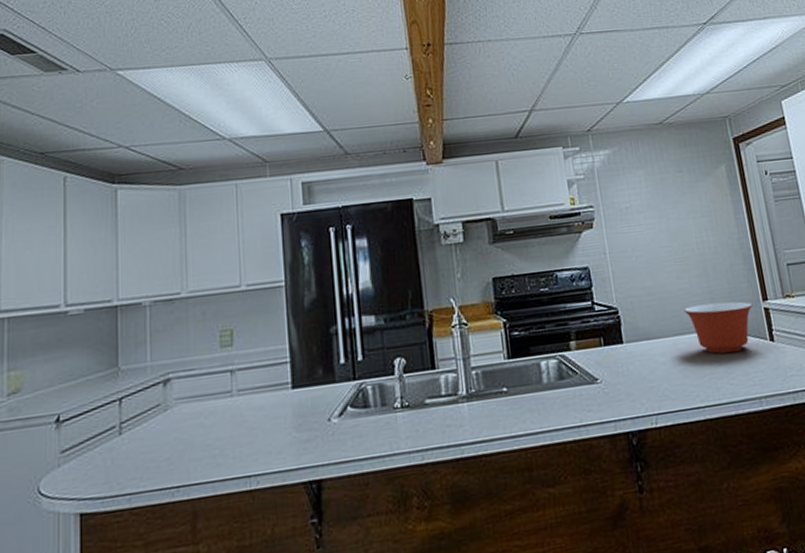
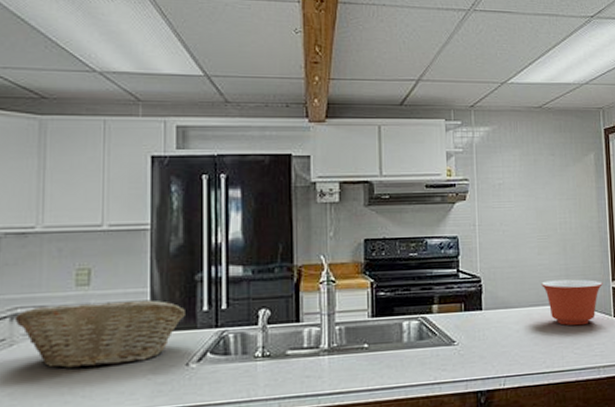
fruit basket: none [166,356,324,430] -> present [14,300,185,368]

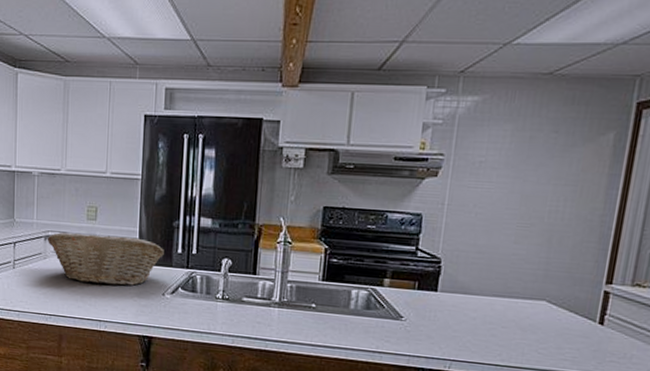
mixing bowl: present [540,279,603,326] -> none [510,272,592,326]

